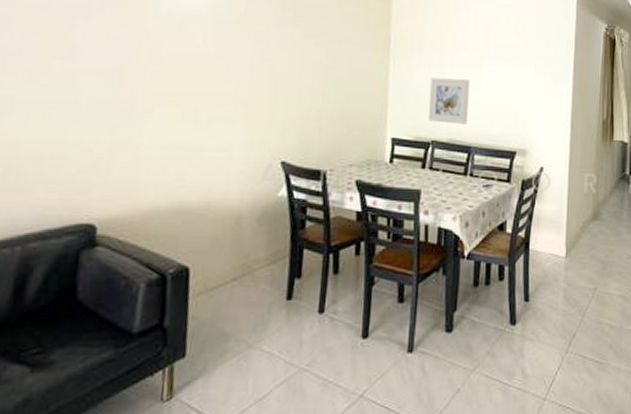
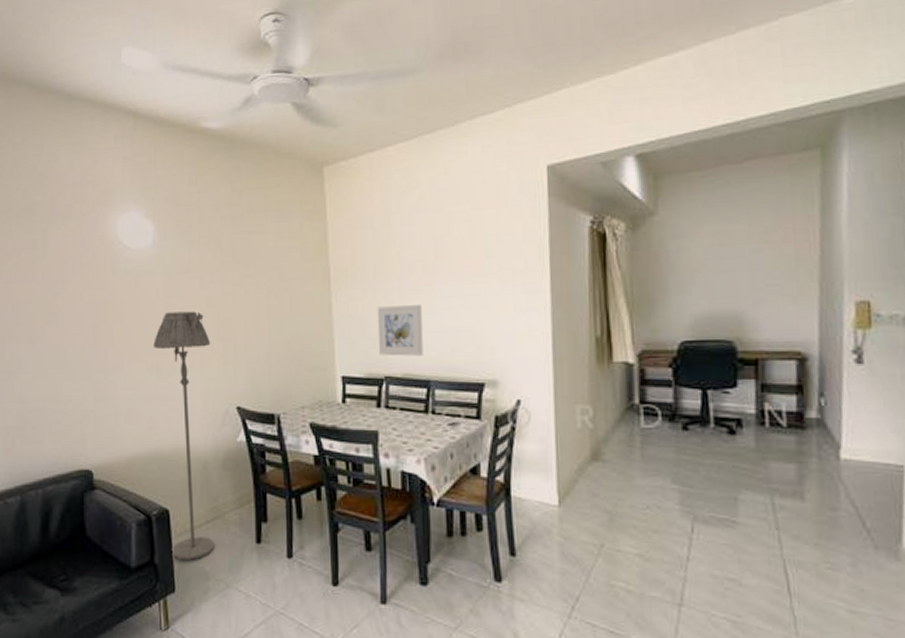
floor lamp: none [186,60,261,321] -> present [154,311,215,560]

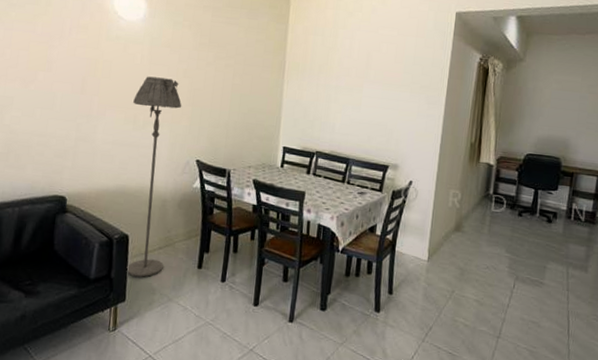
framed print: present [377,305,423,356] -> none [313,97,351,139]

